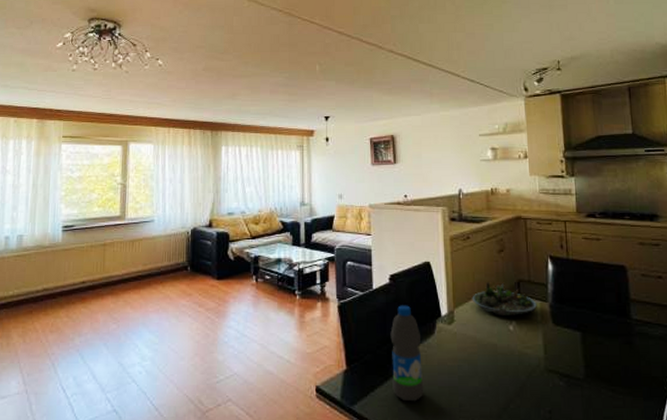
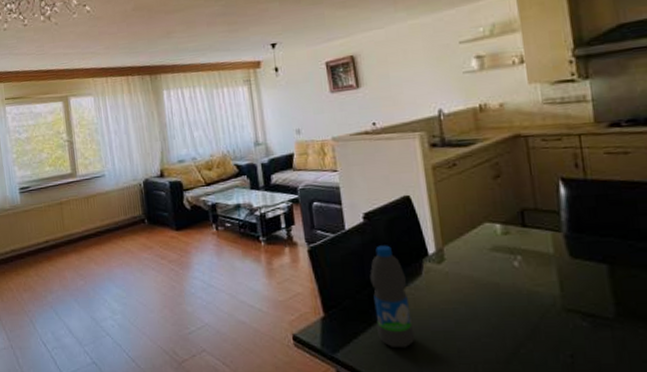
succulent planter: present [472,282,537,315] -> none [464,214,548,251]

